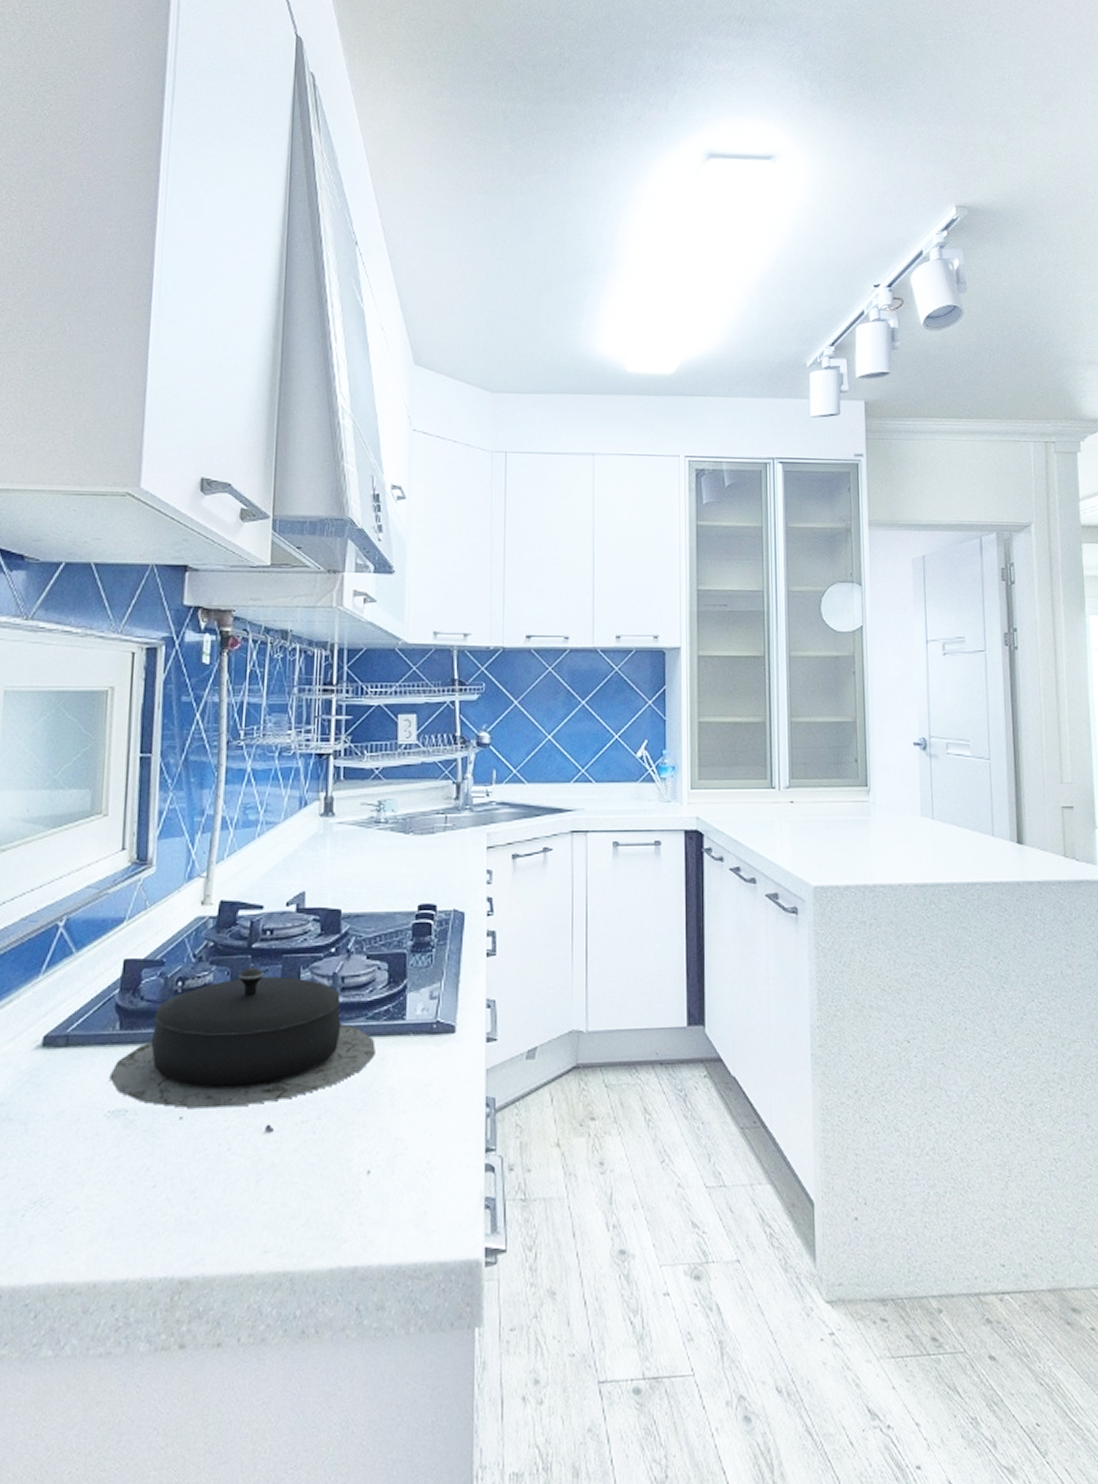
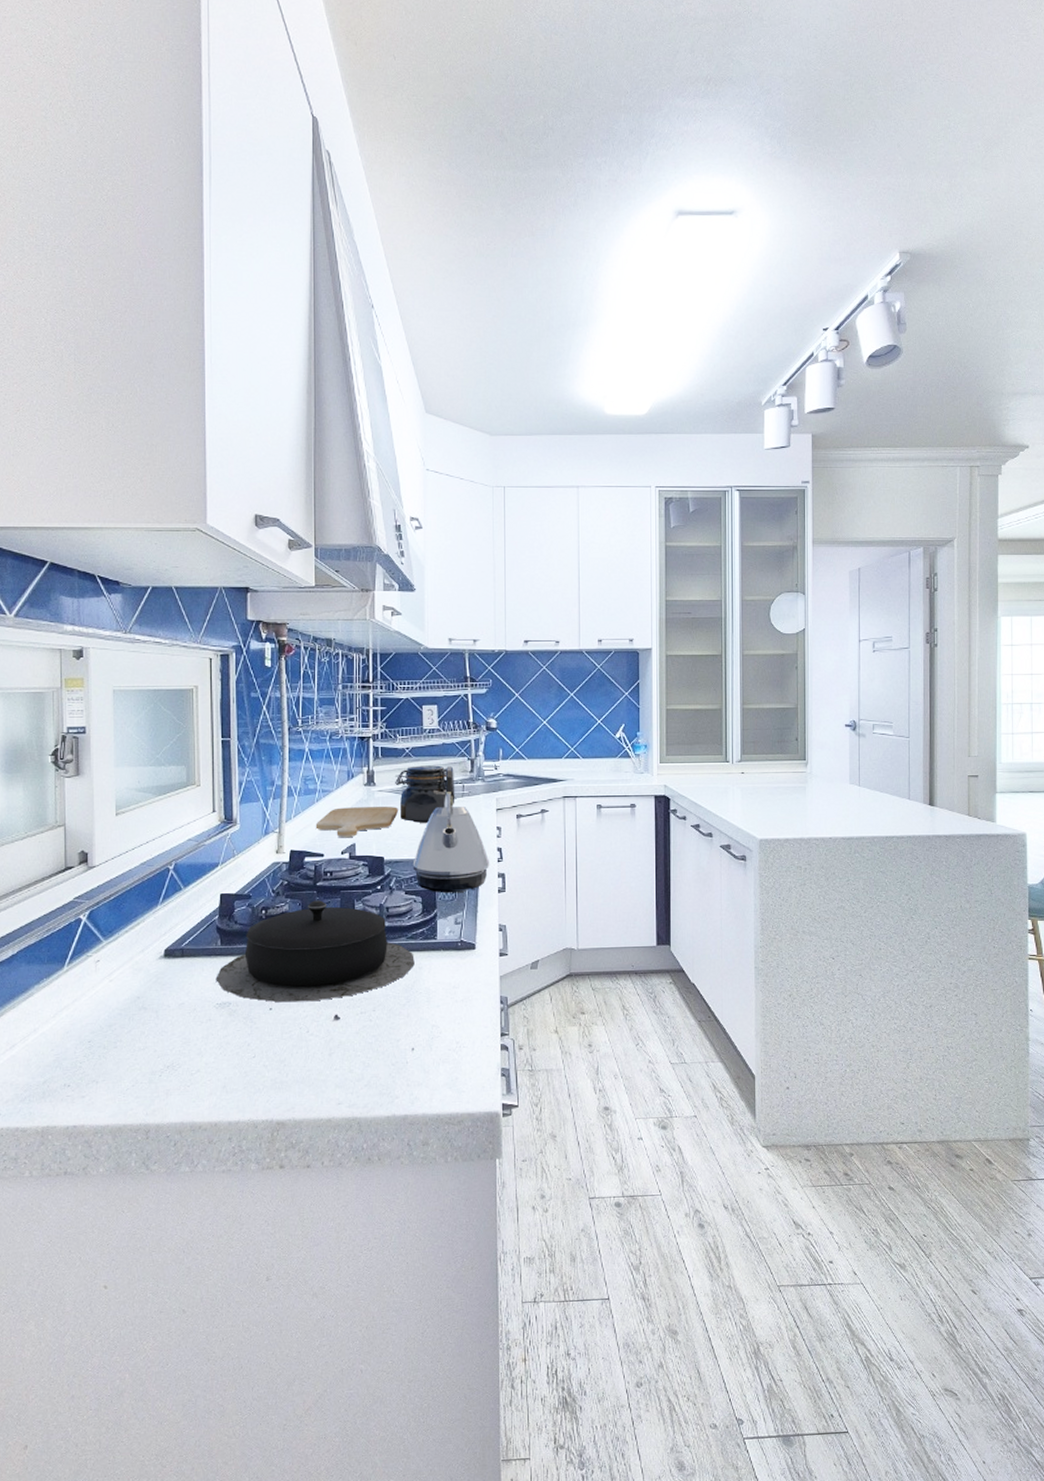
chopping board: none [254,843,363,885] -> present [315,807,399,838]
jar: none [360,790,436,865] -> present [395,765,455,823]
kettle: none [378,792,477,958] -> present [412,766,490,893]

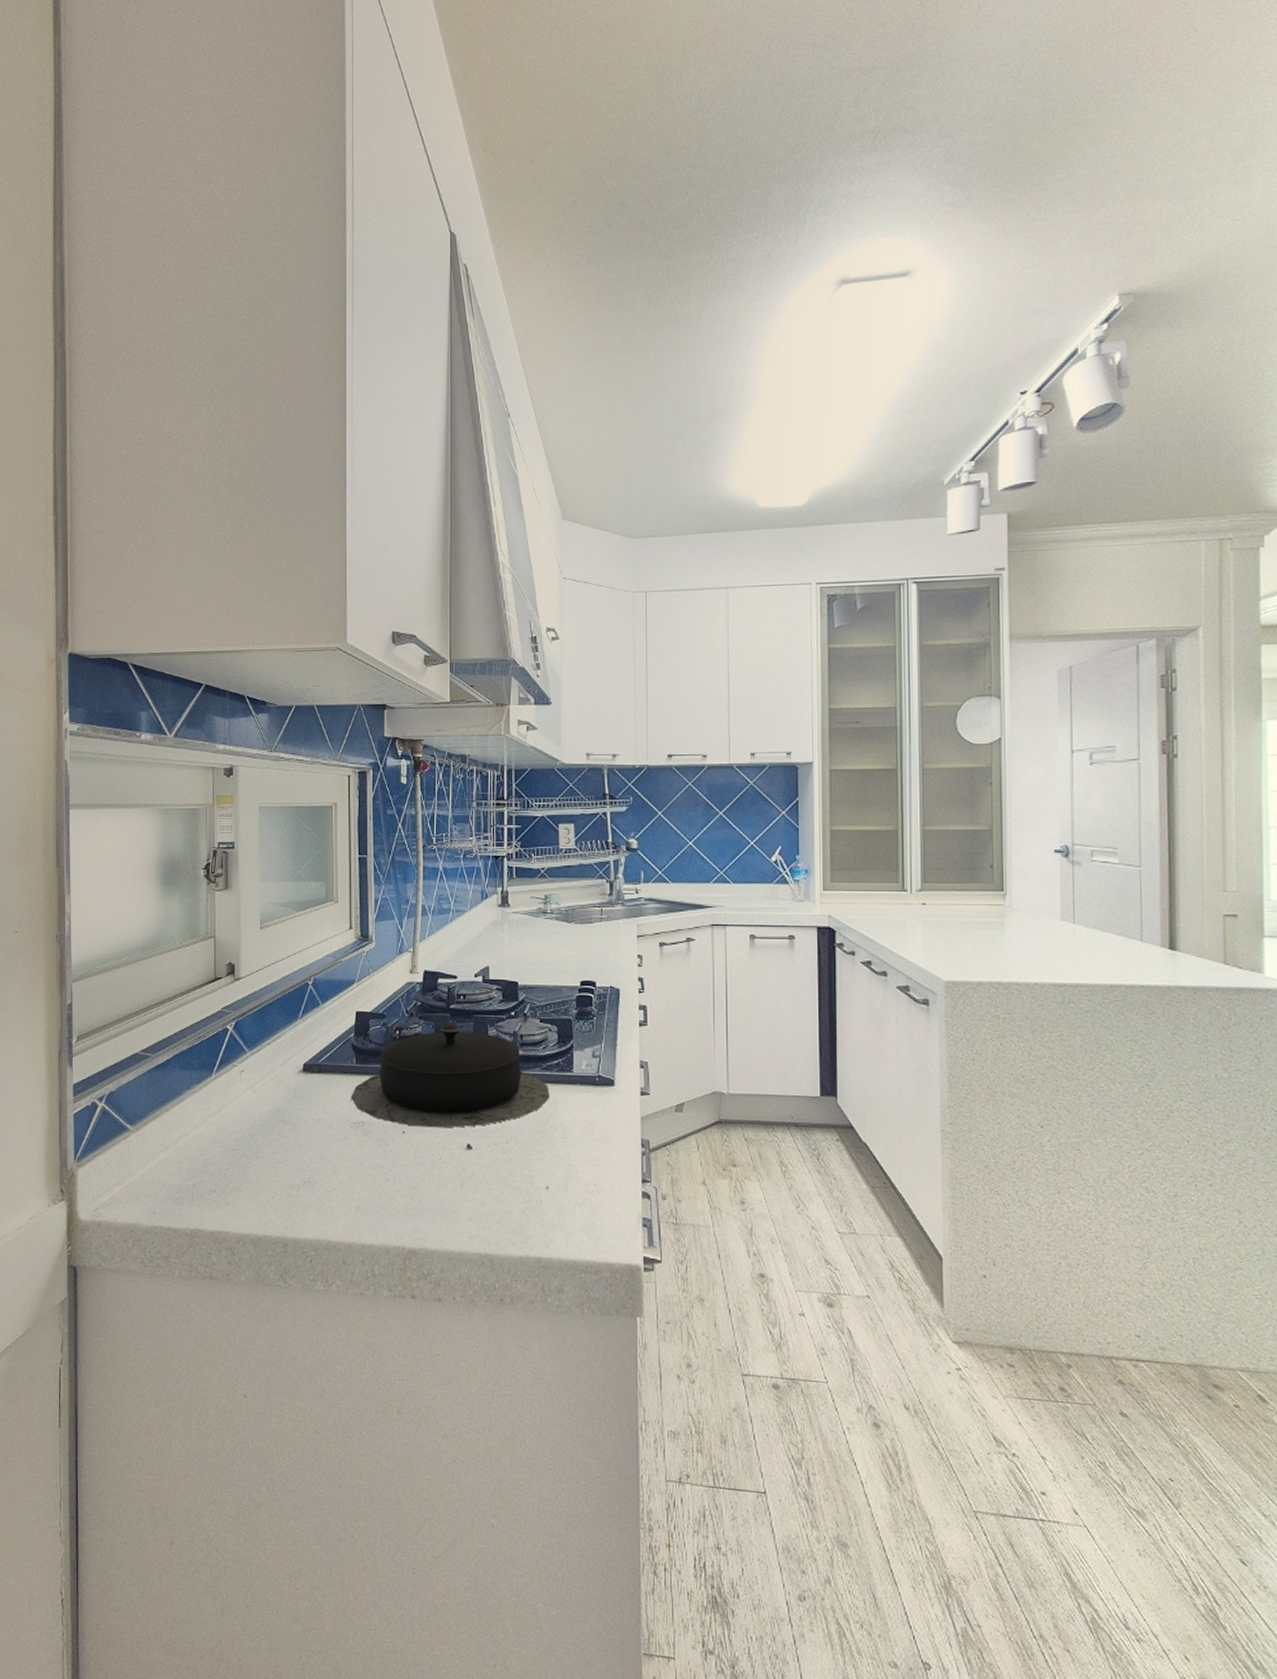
chopping board: present [315,807,399,838] -> none [449,928,534,961]
jar: present [395,765,455,823] -> none [530,887,593,948]
kettle: present [412,766,490,893] -> none [548,889,631,1024]

